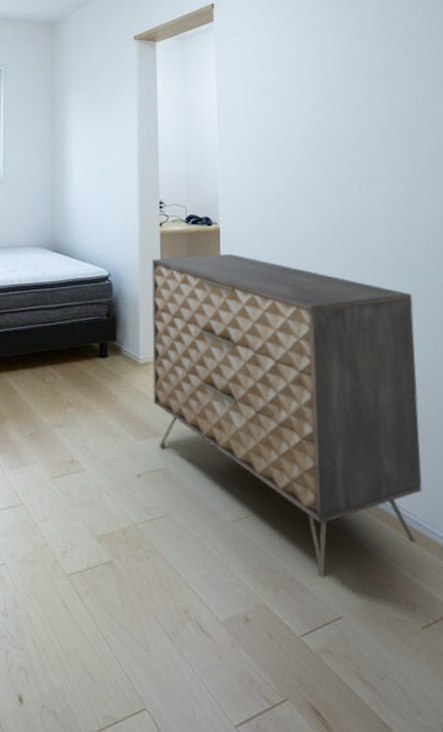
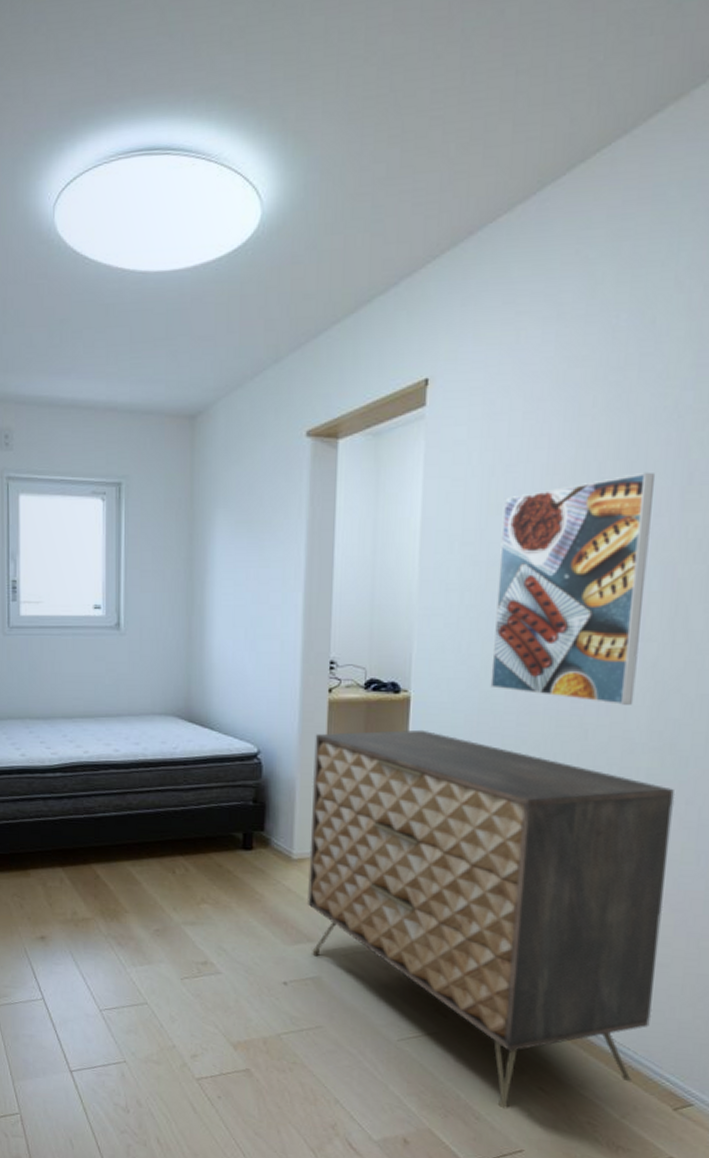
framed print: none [271,68,375,231] -> present [490,472,656,705]

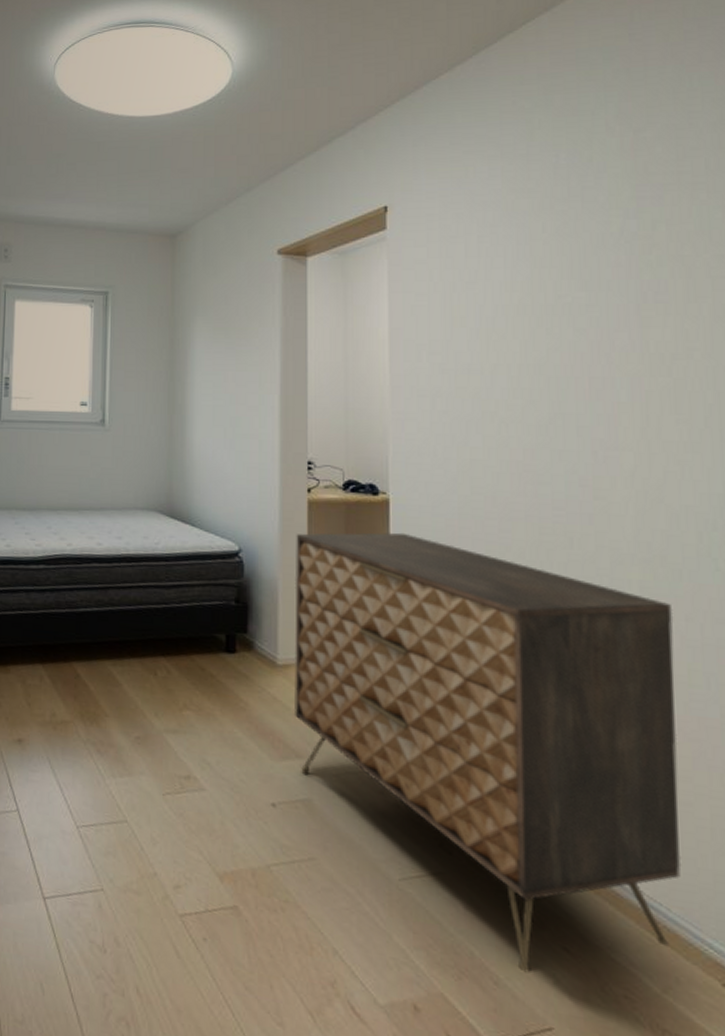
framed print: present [490,472,656,705] -> none [466,290,616,514]

